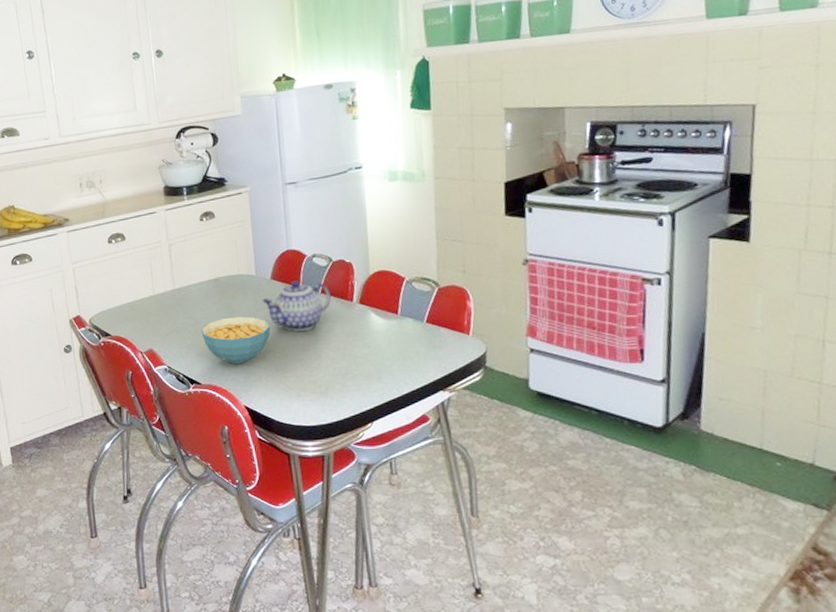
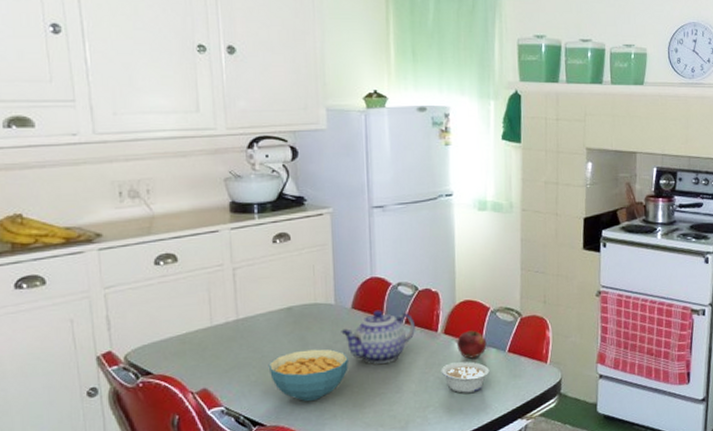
legume: none [358,331,408,362] -> present [441,361,490,393]
fruit: none [373,300,404,329] -> present [457,330,487,359]

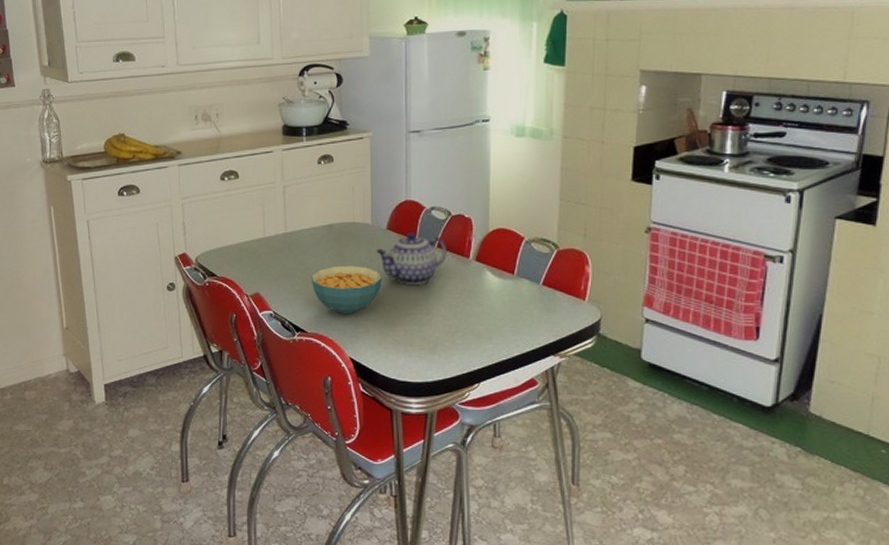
legume: present [441,361,490,393] -> none [471,291,522,323]
fruit: present [457,330,487,359] -> none [489,259,520,288]

